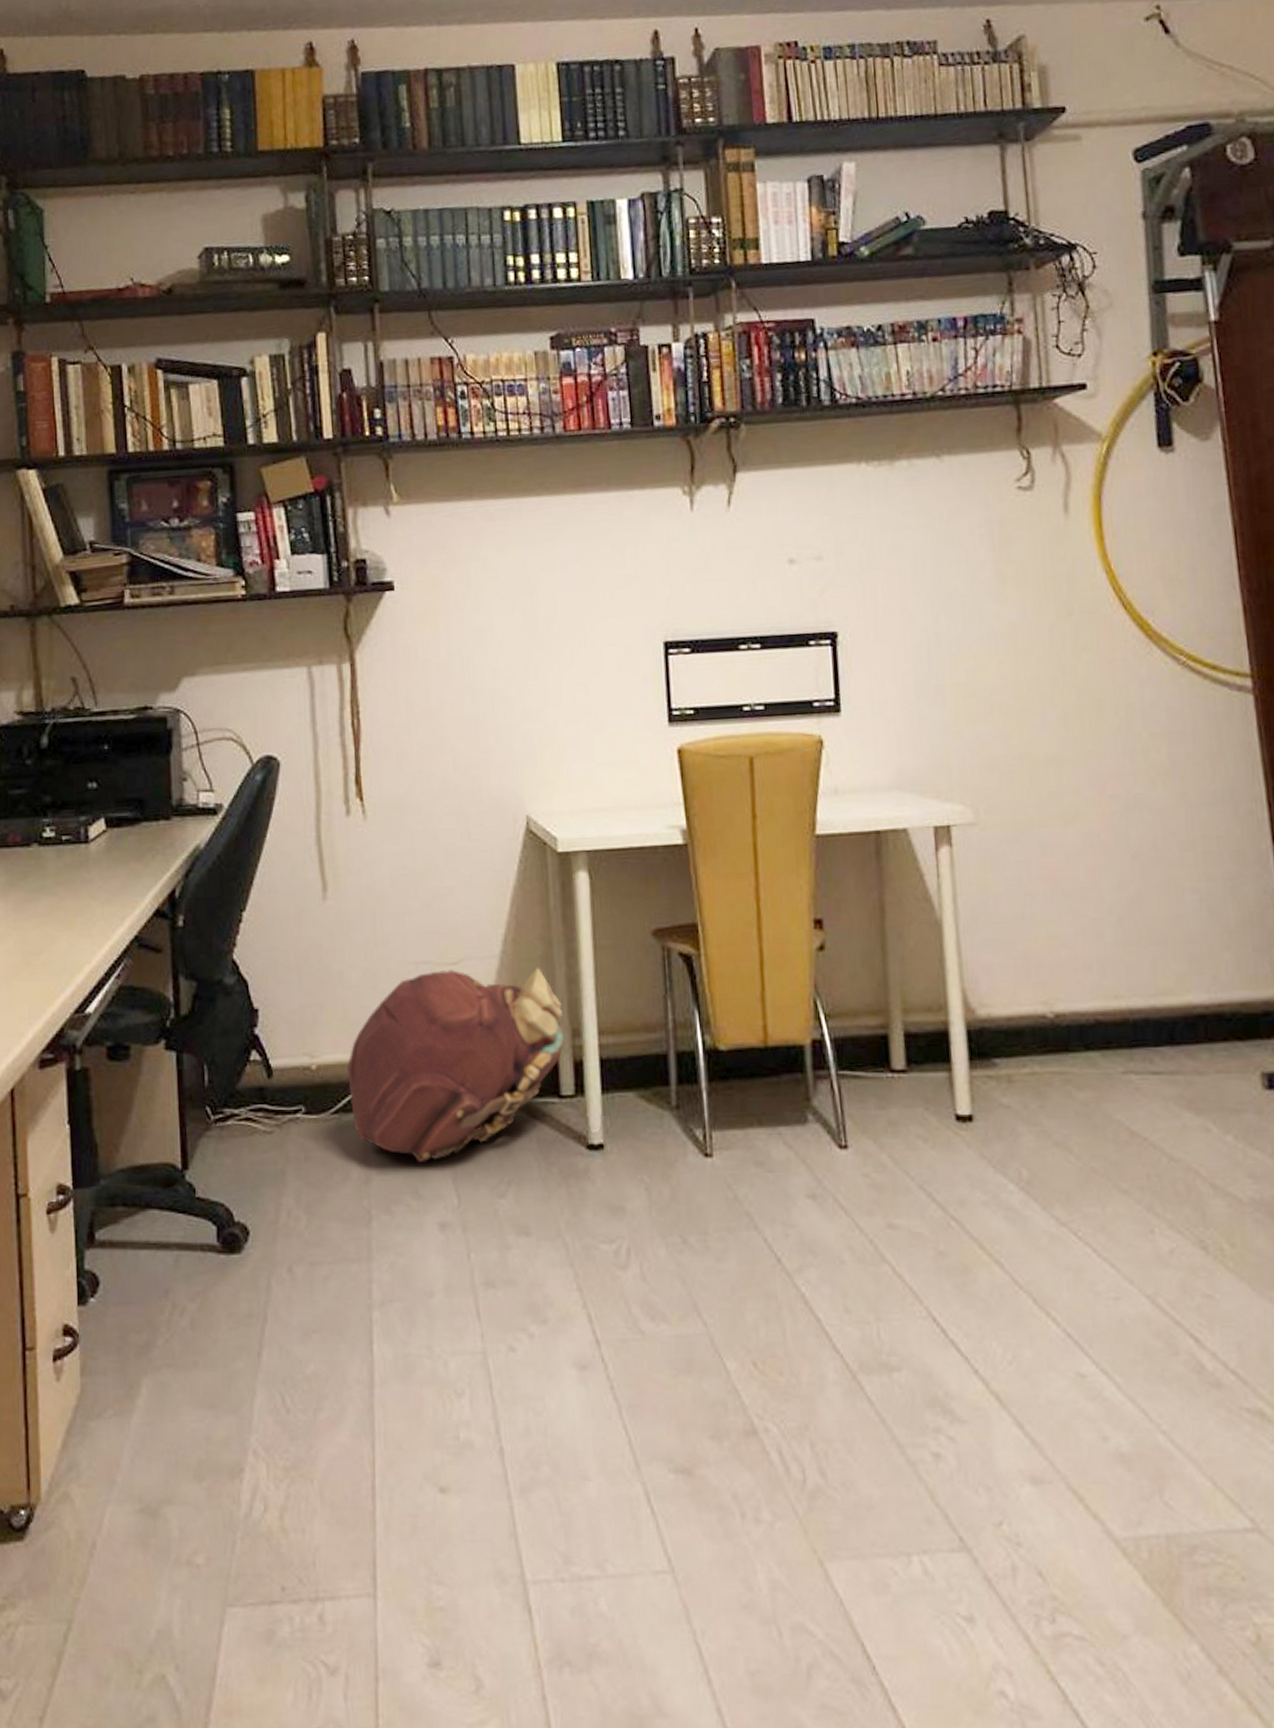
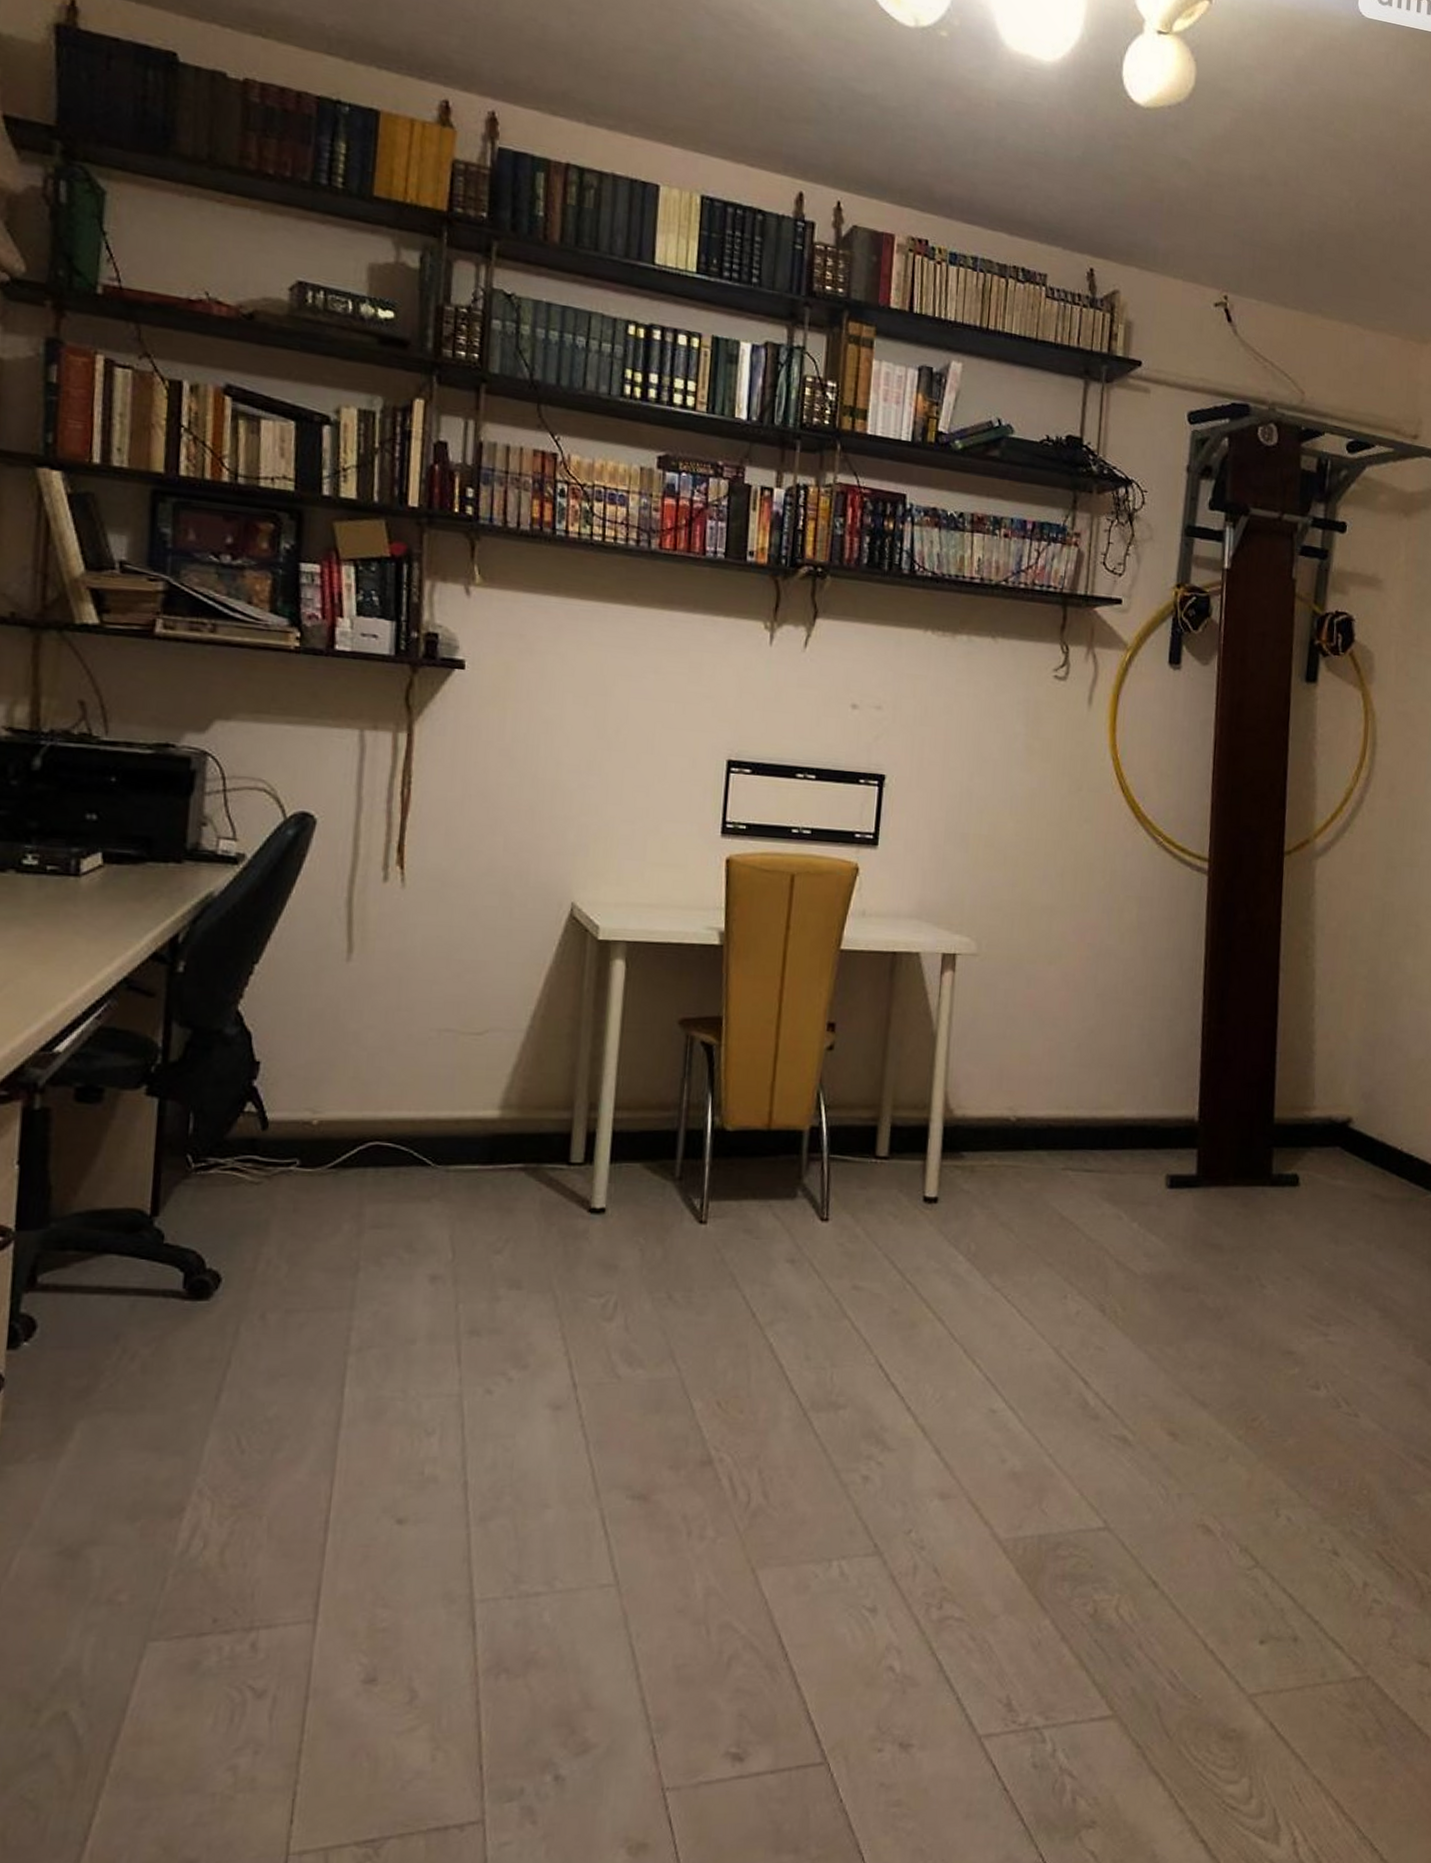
backpack: present [347,967,564,1164] -> none [351,1039,582,1219]

